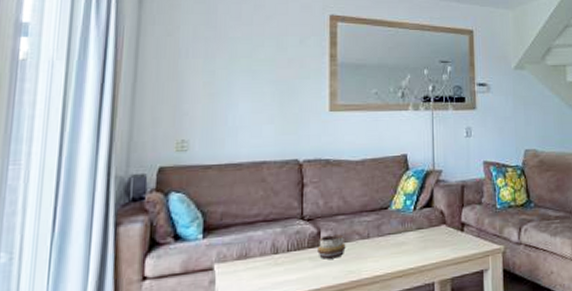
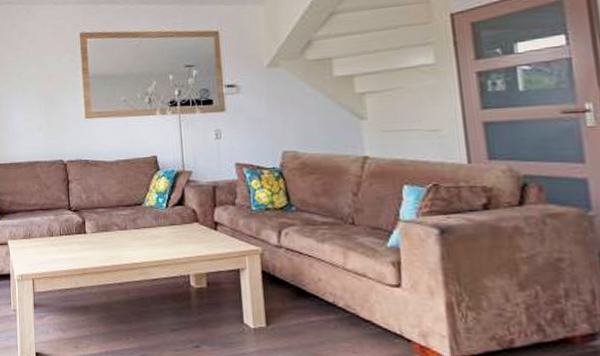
decorative bowl: present [317,234,346,259] -> none [84,224,107,244]

